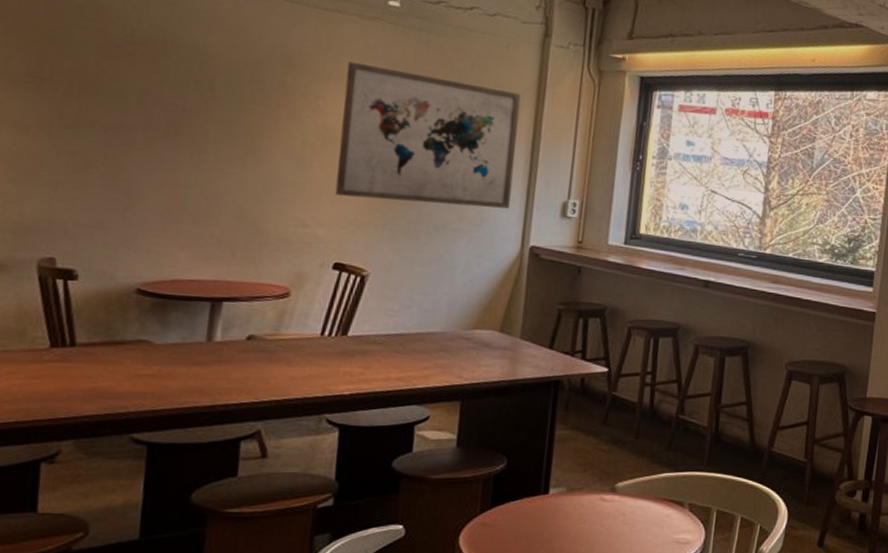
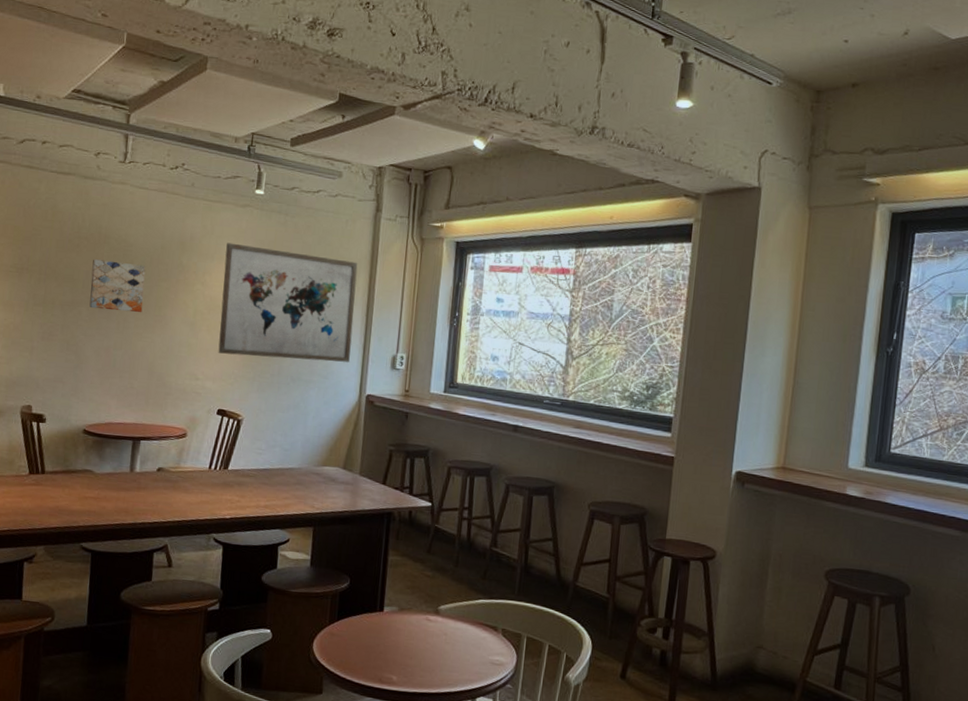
wall art: none [147,72,233,142] -> present [89,259,146,312]

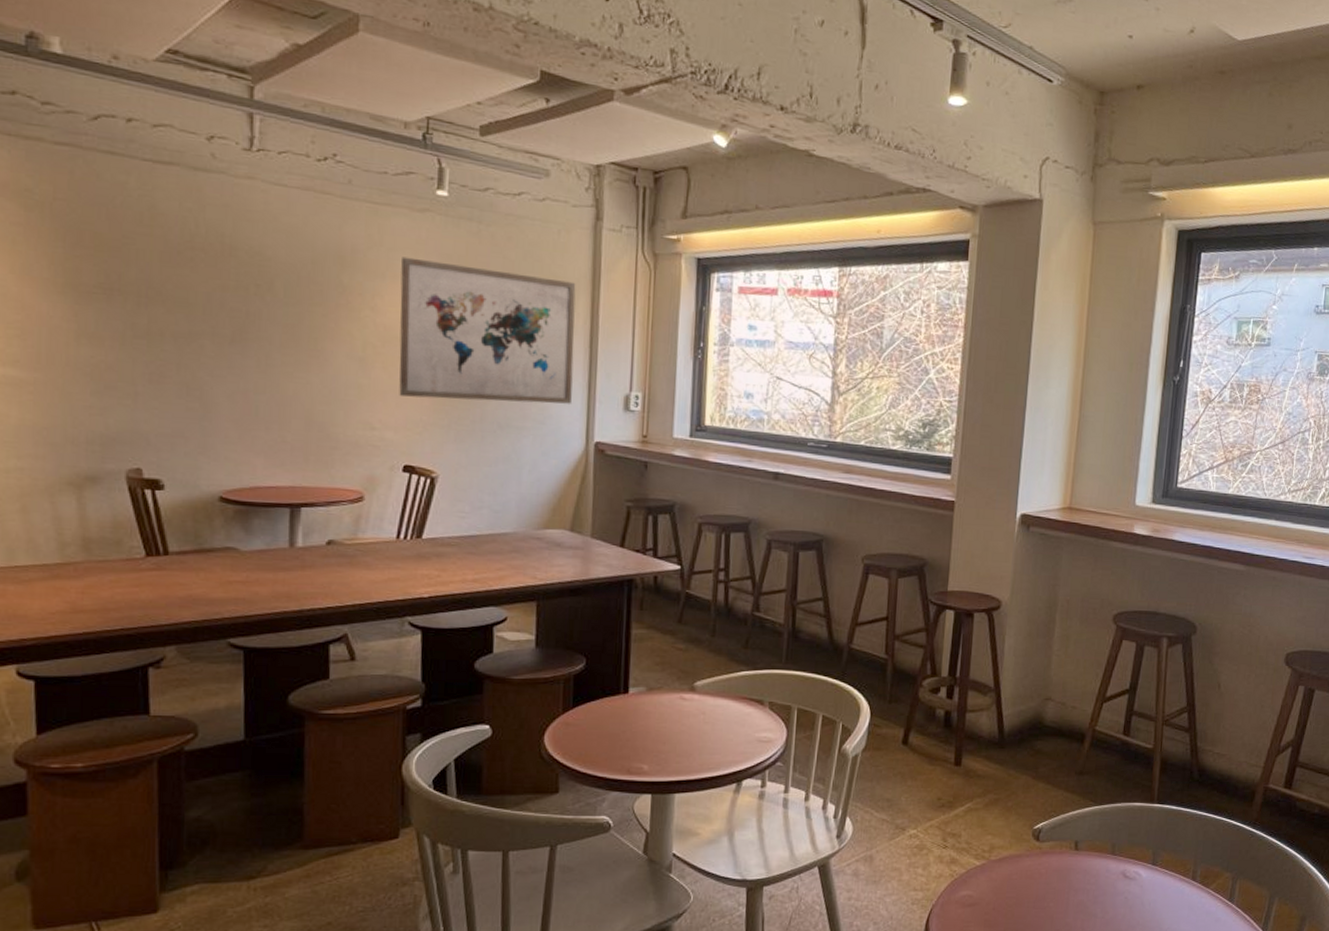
wall art: present [89,259,146,312] -> none [214,277,292,346]

